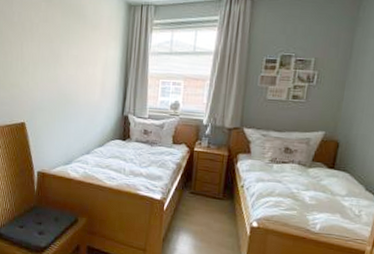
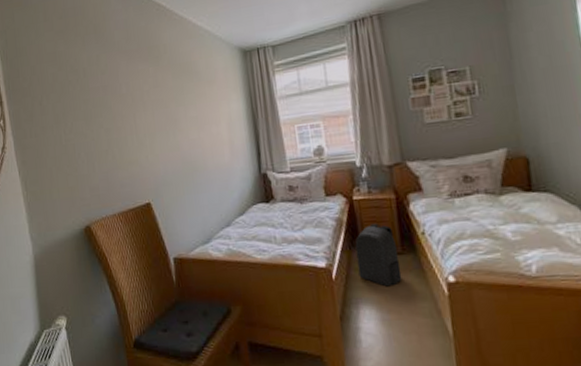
backpack: none [185,172,220,222] -> present [355,223,402,287]

